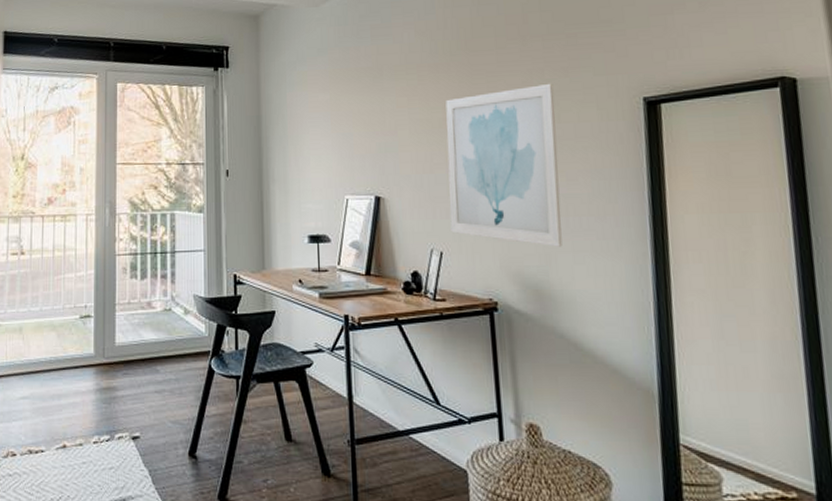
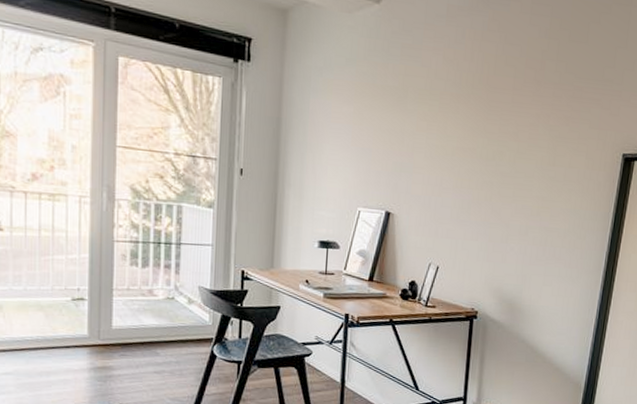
wall art: present [445,83,563,247] -> none [448,129,555,271]

